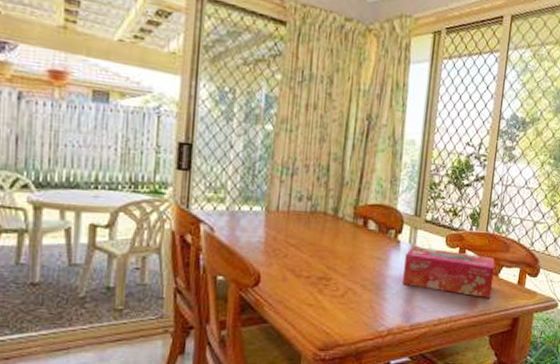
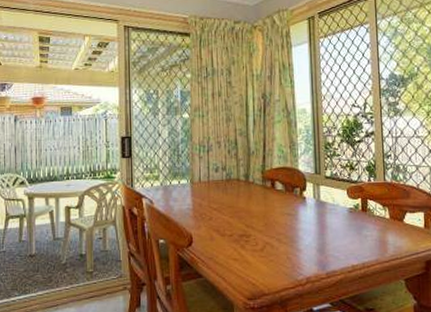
tissue box: present [403,246,495,298] -> none [312,200,400,243]

